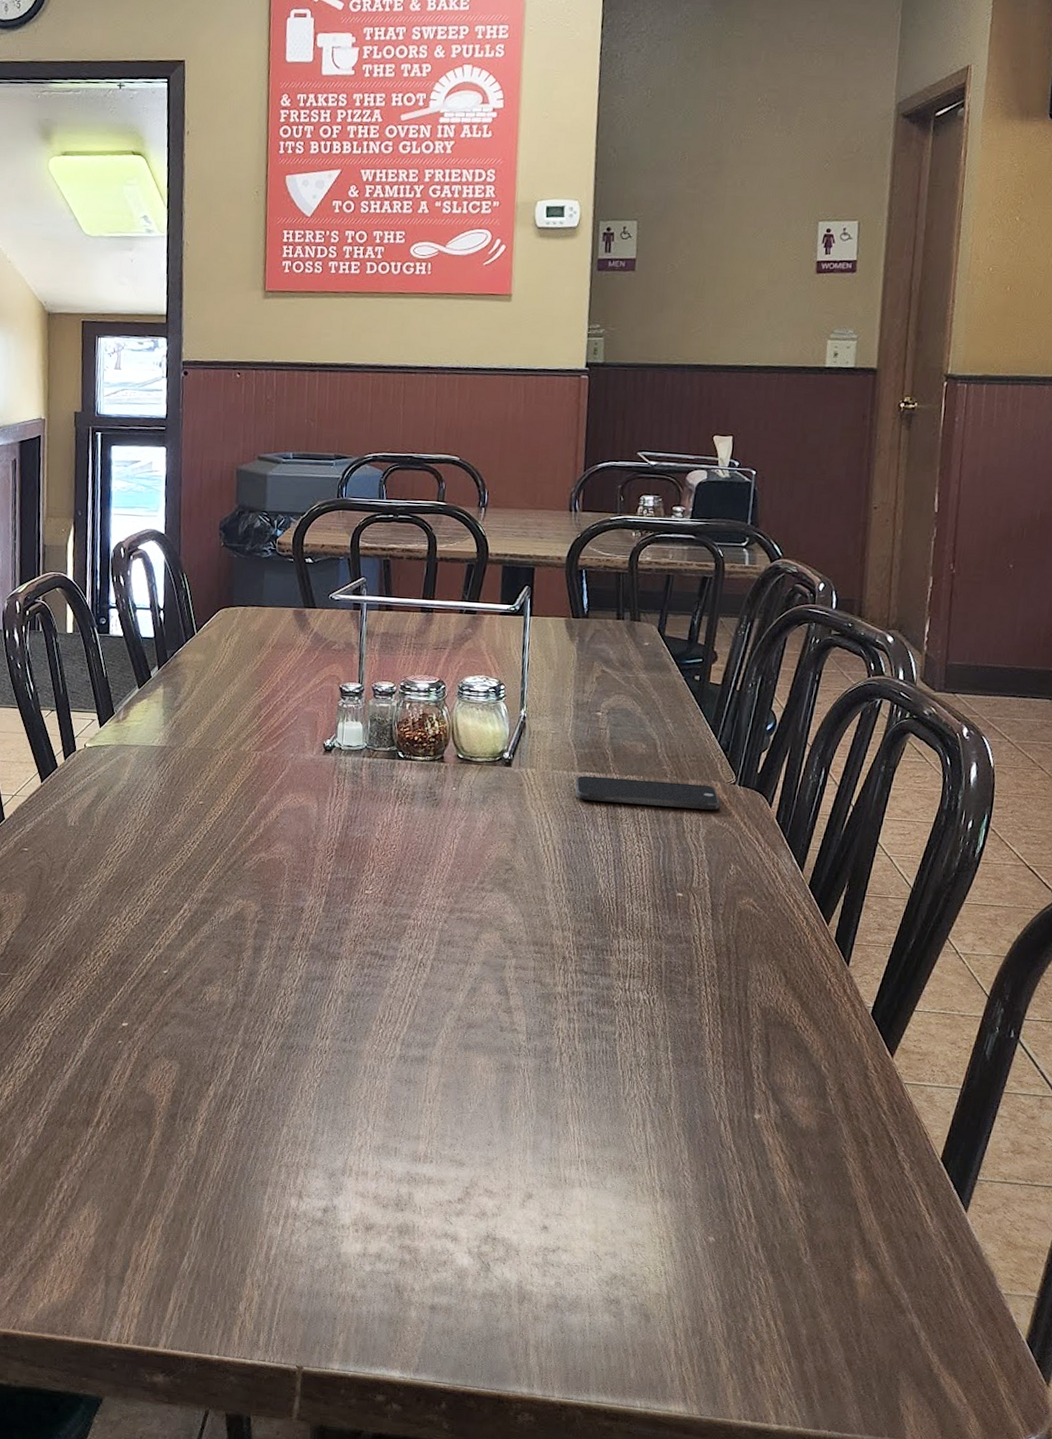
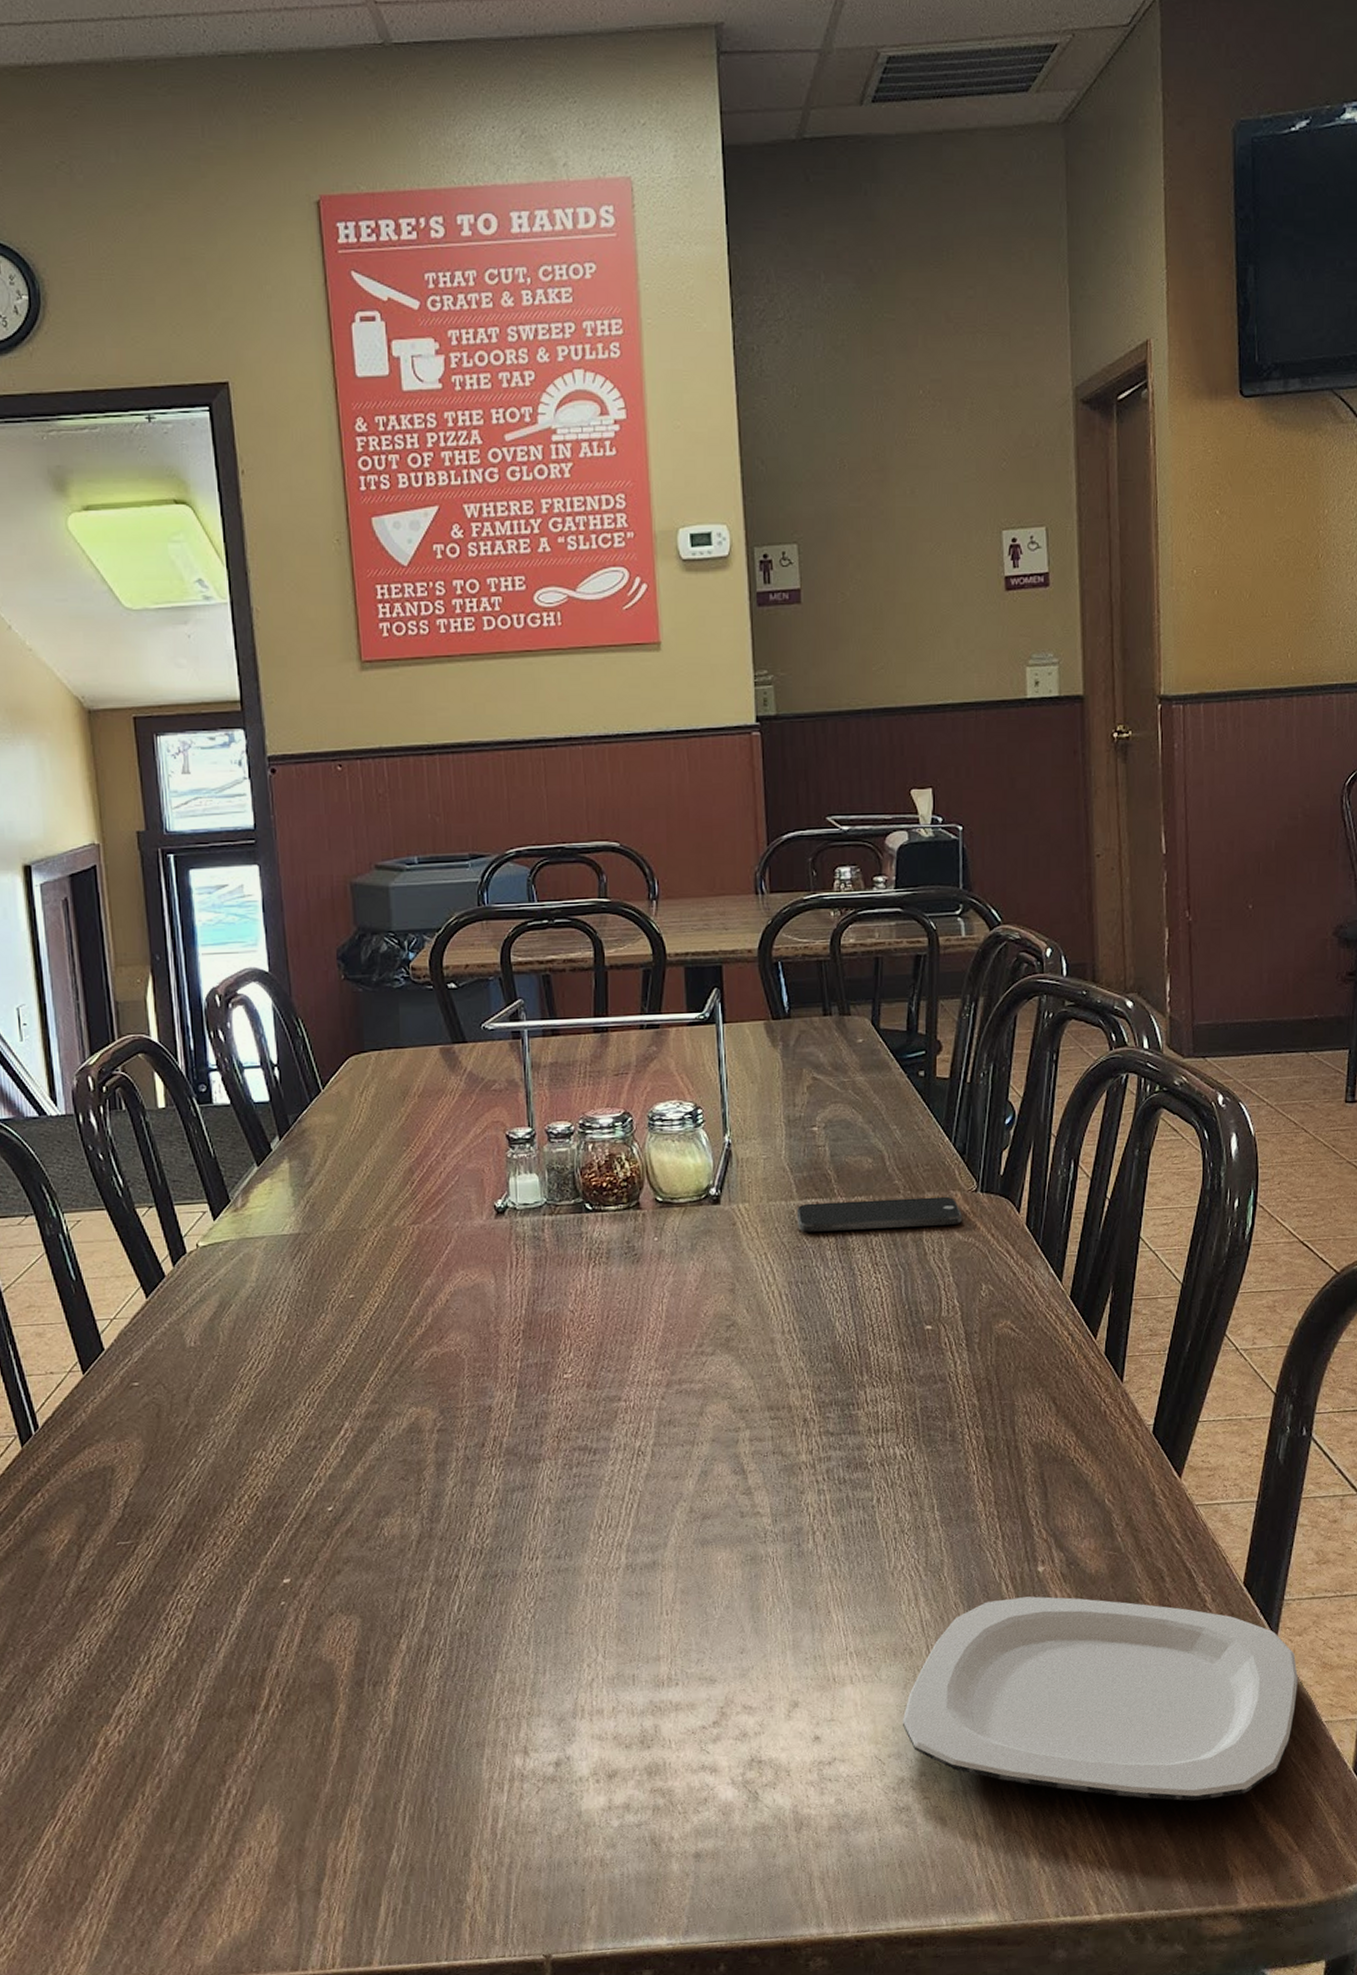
plate: none [620,1136,983,1344] -> present [902,1596,1298,1802]

